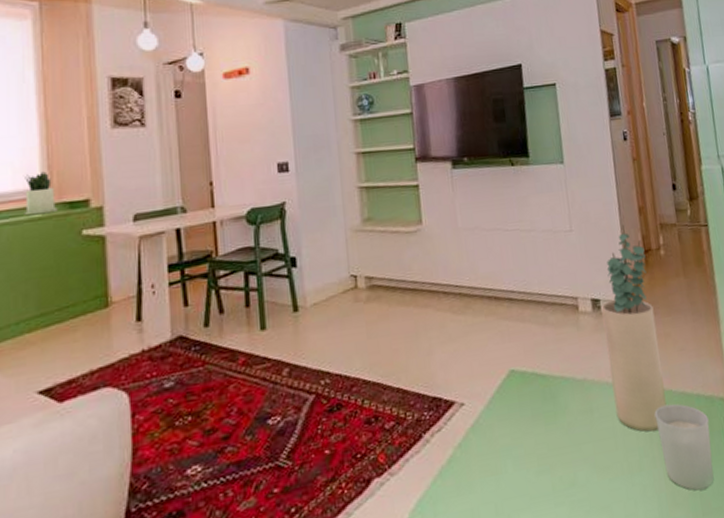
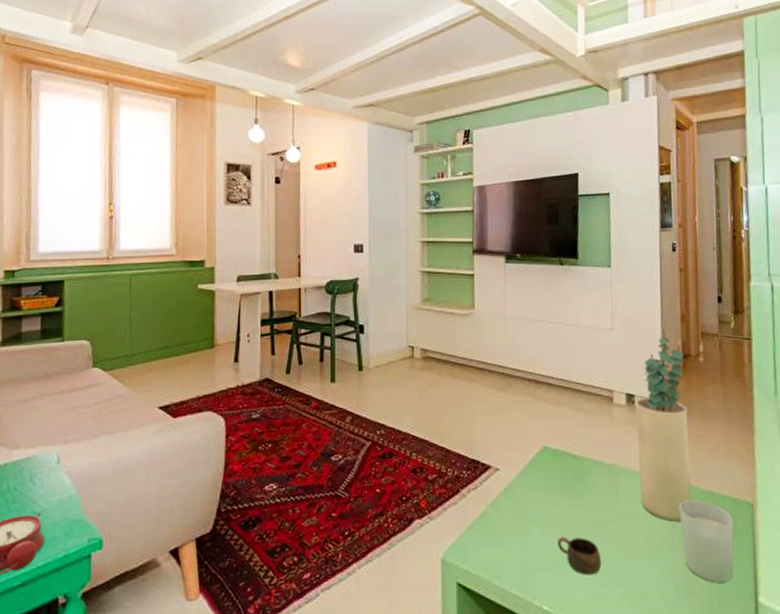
planter: present [24,171,58,216] -> none [156,235,181,269]
cup: none [534,466,582,508] -> present [558,536,601,575]

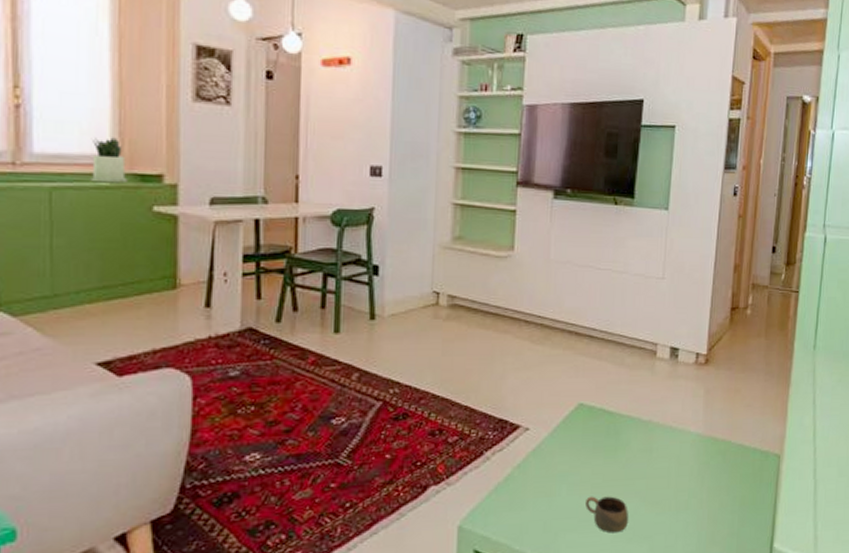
planter: none [156,235,181,269] -> present [90,137,128,184]
vase: present [635,329,692,522] -> none [674,279,732,476]
candle holder: present [678,500,734,583] -> none [710,453,760,533]

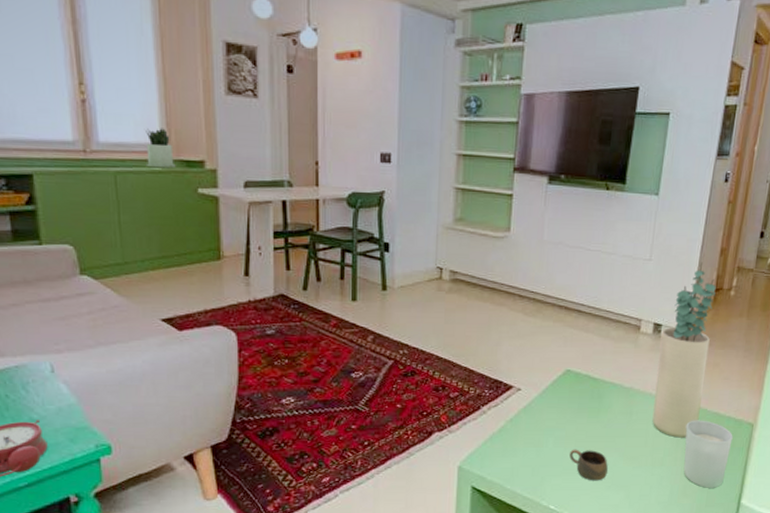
vase: none [674,279,732,476] -> present [652,262,716,438]
candle holder: none [710,453,760,533] -> present [683,420,733,488]

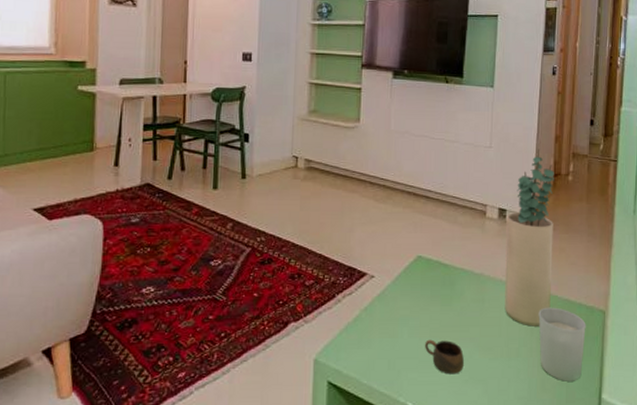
planter: present [145,128,176,169] -> none [33,33,60,69]

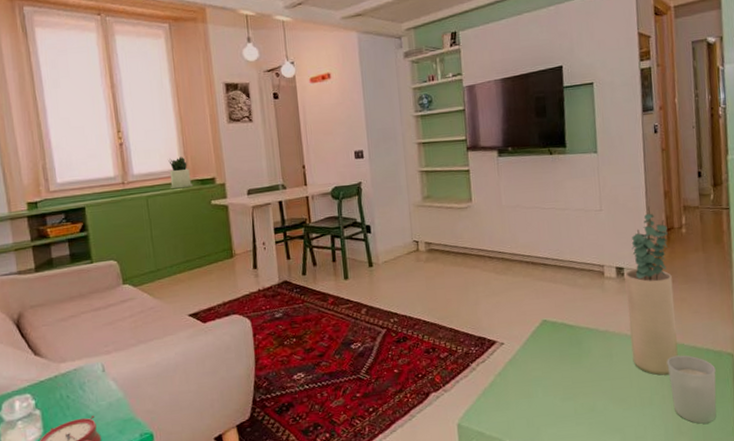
planter: none [33,33,60,69] -> present [168,156,193,189]
cup: present [425,339,464,375] -> none [560,396,600,427]

